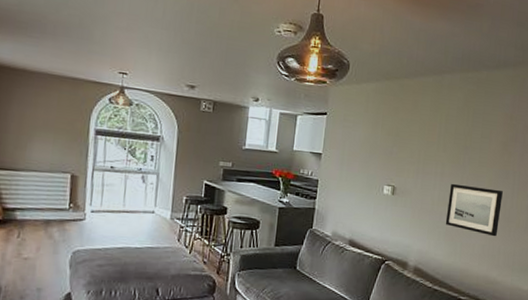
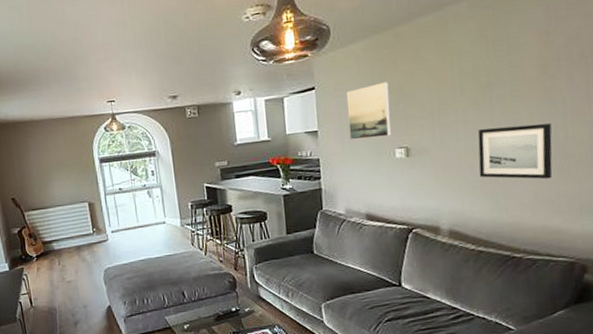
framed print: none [348,123,389,173] -> present [346,82,392,140]

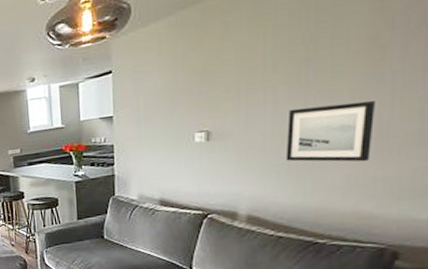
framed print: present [346,82,392,140] -> none [145,62,192,125]

